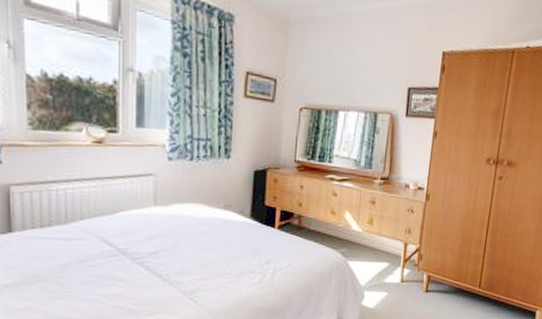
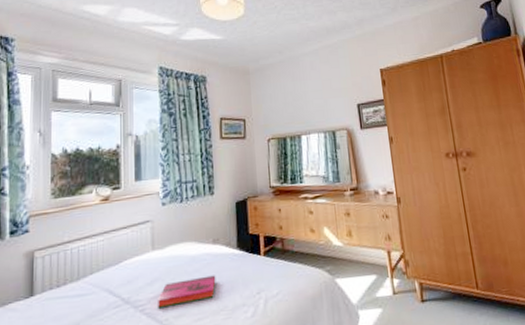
hardback book: none [158,239,224,264] -> present [158,275,216,309]

